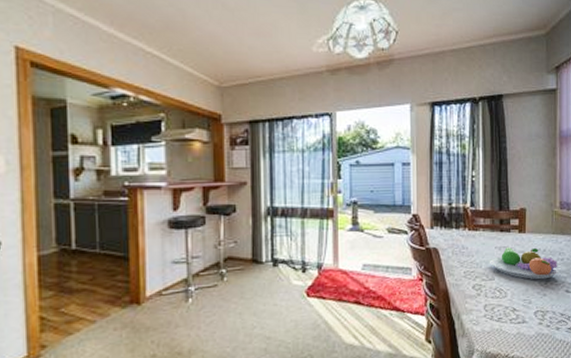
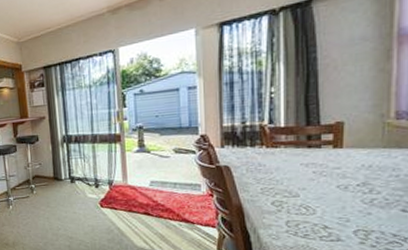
fruit bowl: present [490,246,558,280] -> none [294,162,391,198]

